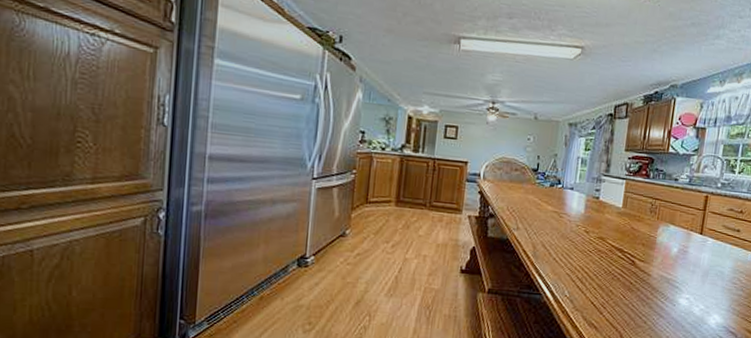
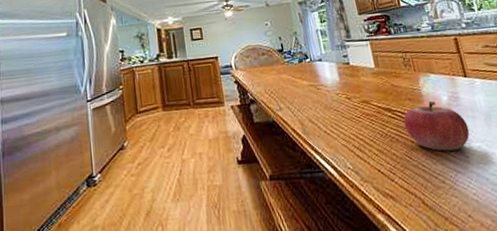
fruit: none [629,250,686,298] -> present [403,101,470,151]

